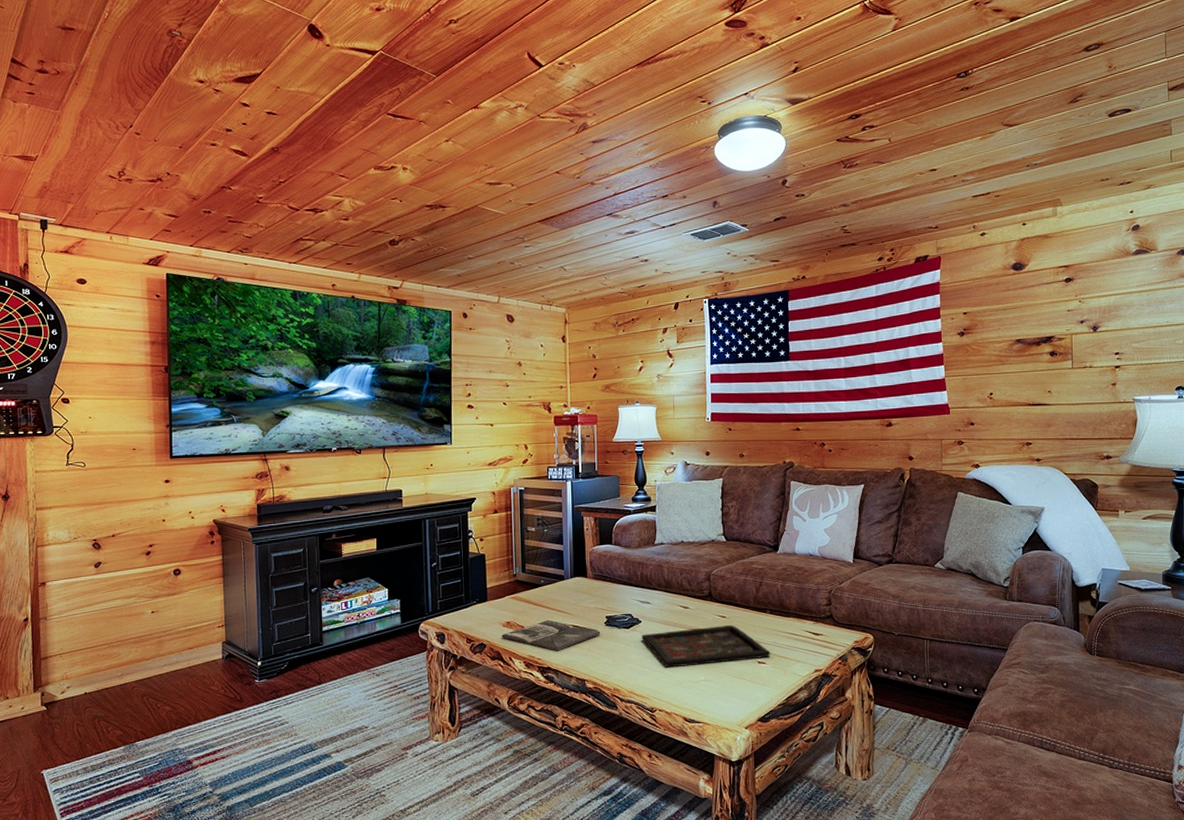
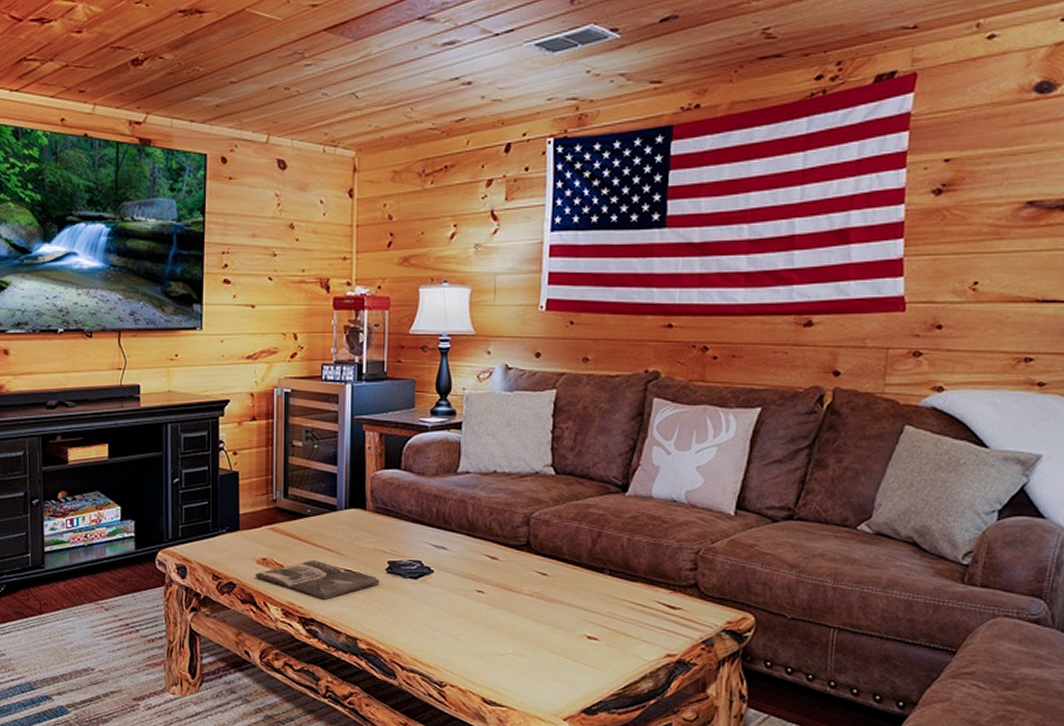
decorative tray: present [641,625,771,668] -> none [432,585,606,634]

